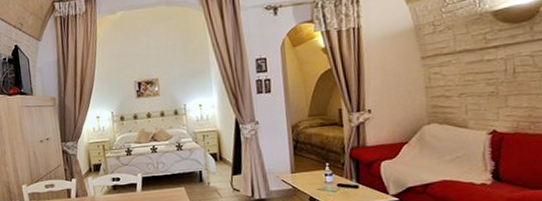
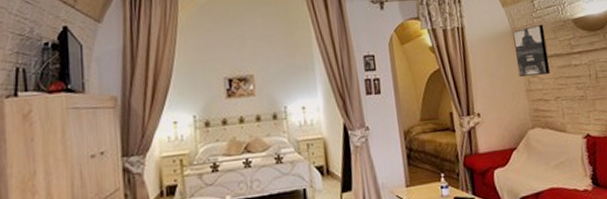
wall art: none [416,19,457,74] -> present [512,24,551,77]

